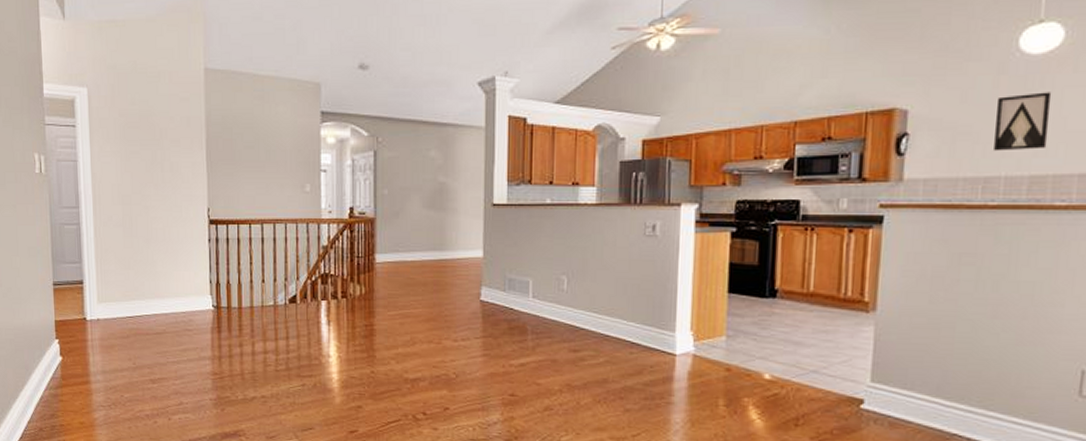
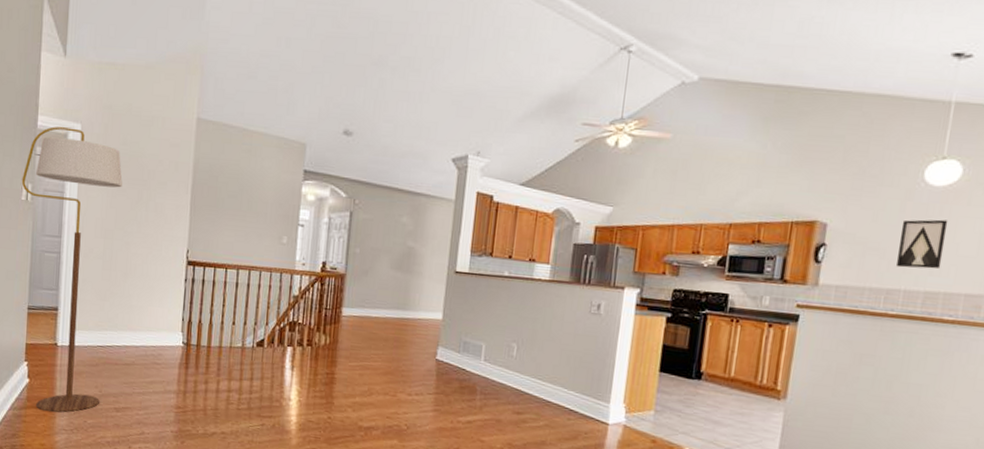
floor lamp: none [33,93,135,389] -> present [21,126,123,413]

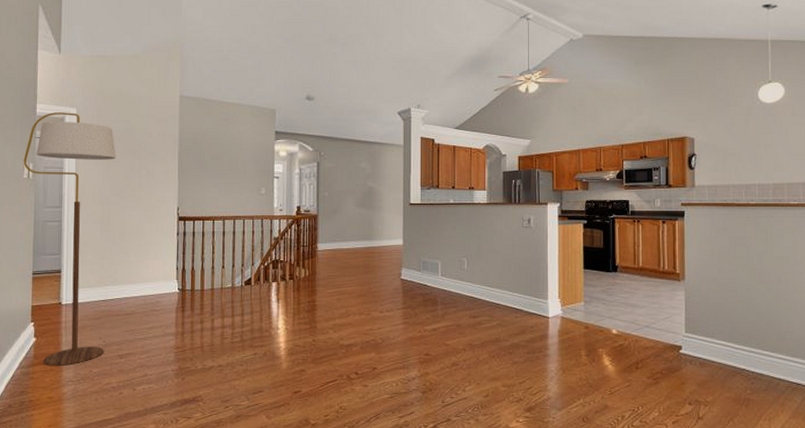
wall art: present [897,219,948,269] -> none [748,128,782,167]

